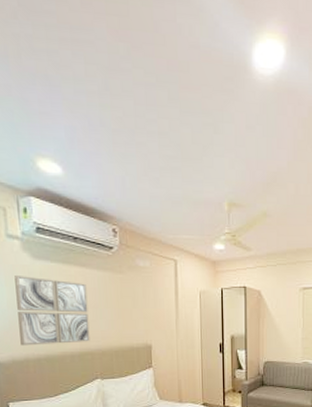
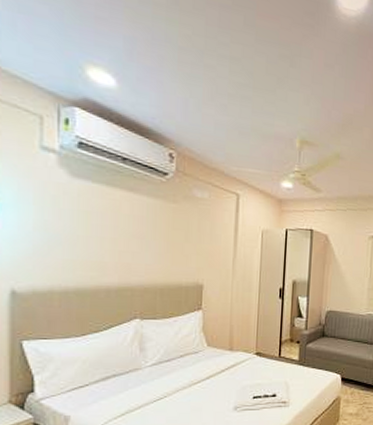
wall art: present [14,276,90,346] -> none [45,194,133,276]

